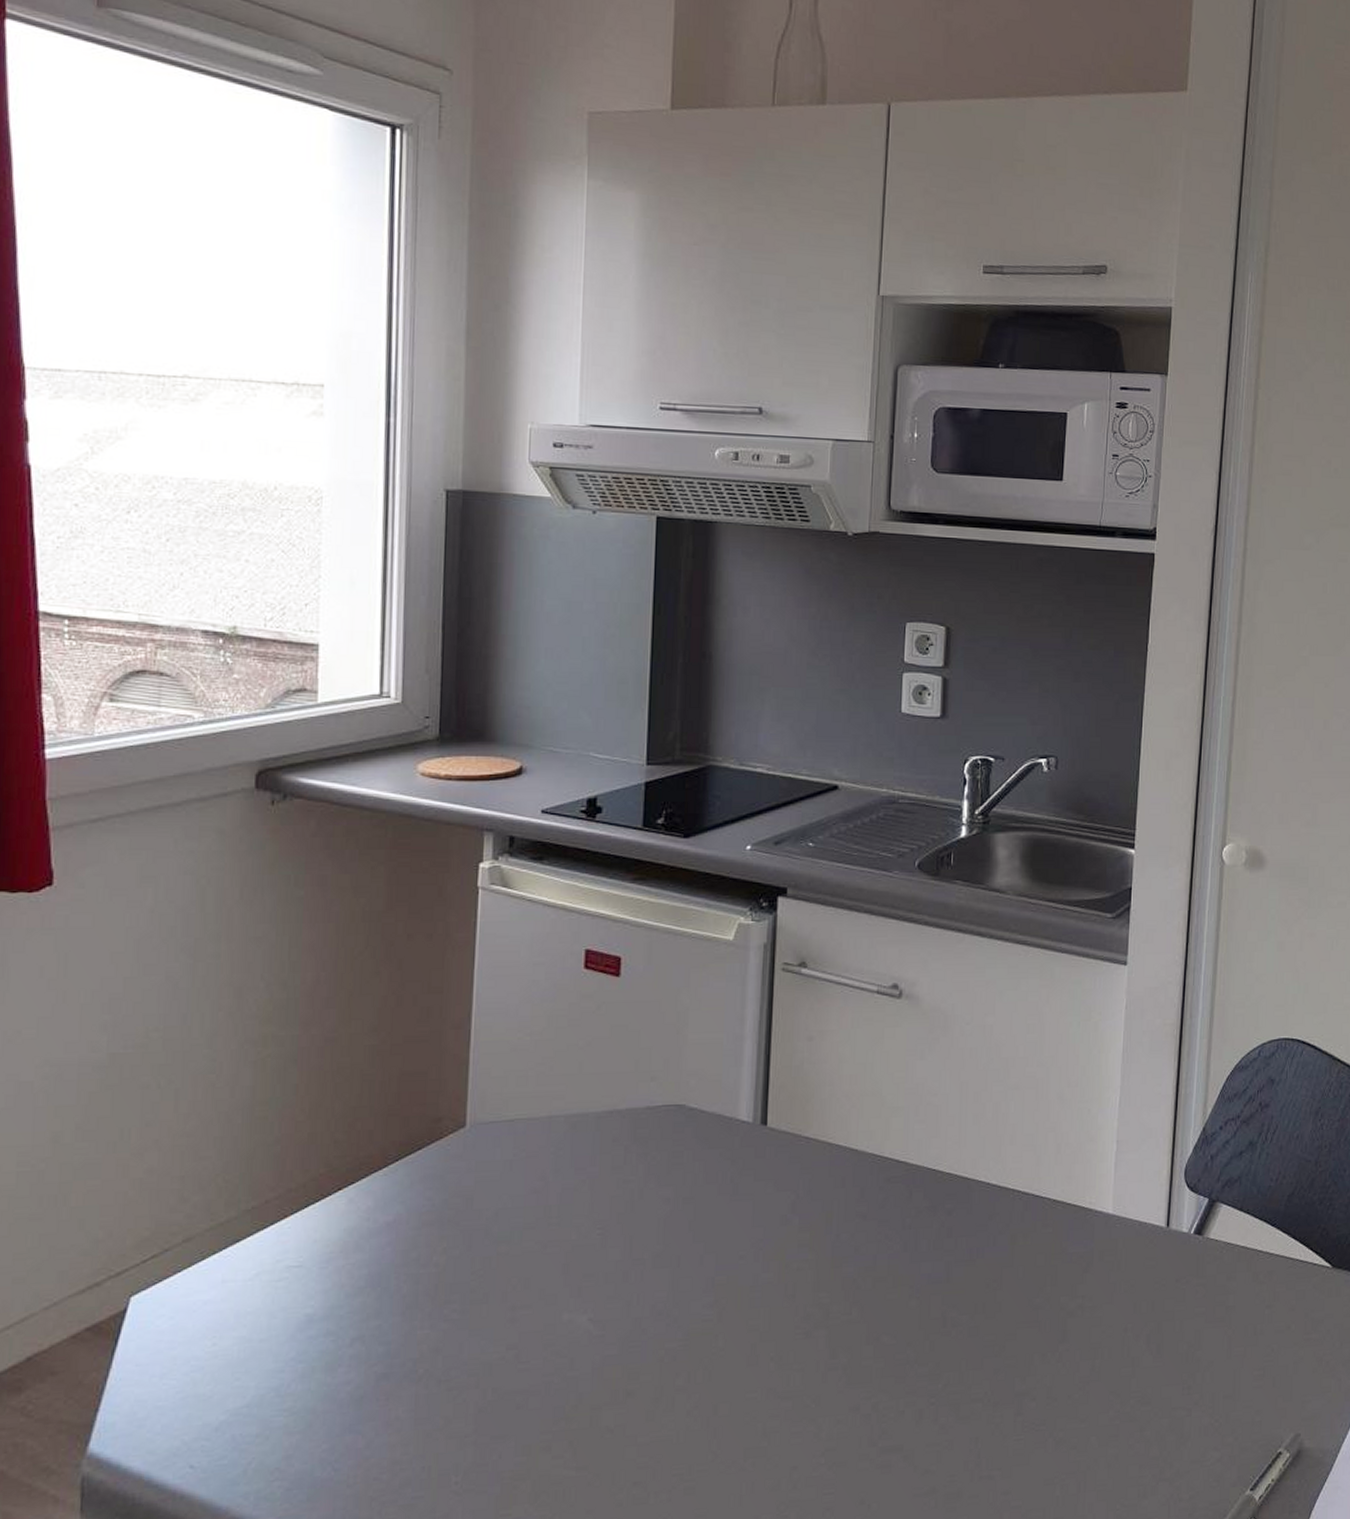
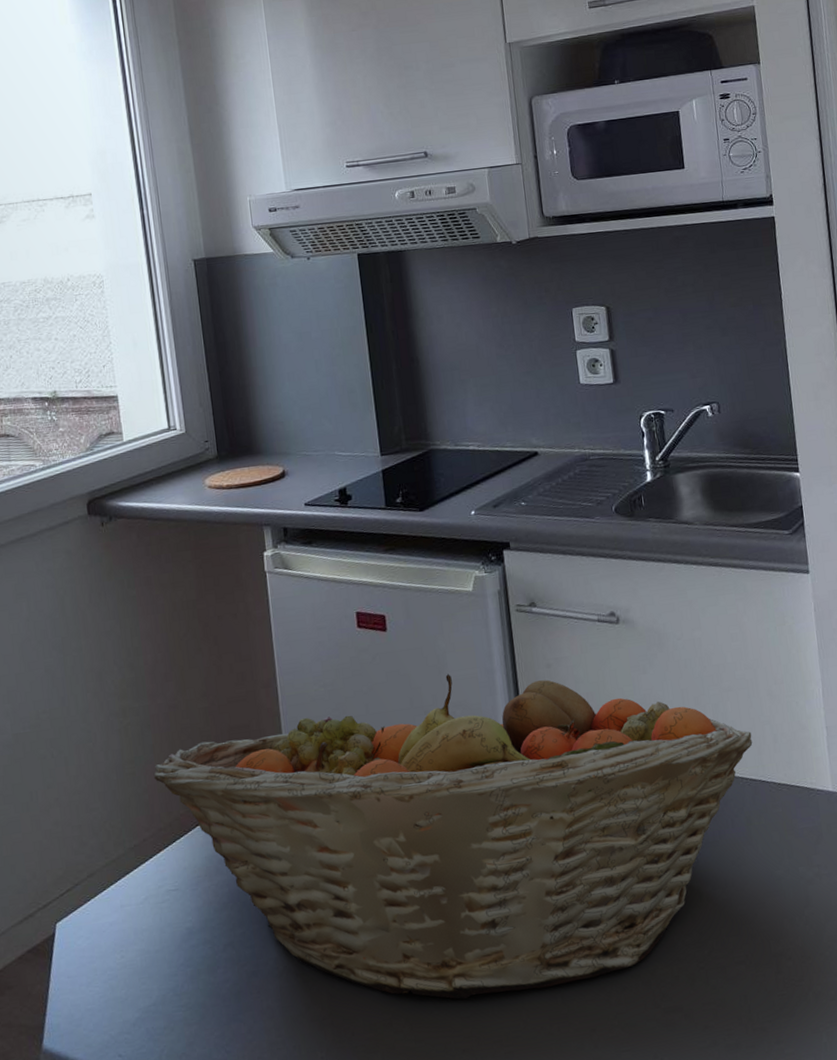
fruit basket: none [291,1036,1033,1423] -> present [153,674,753,1000]

